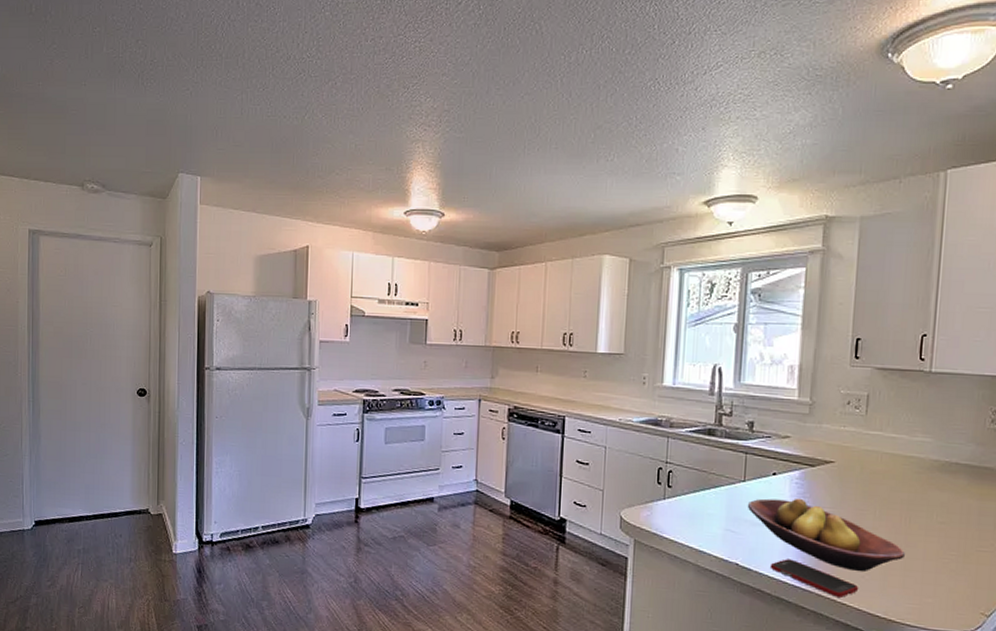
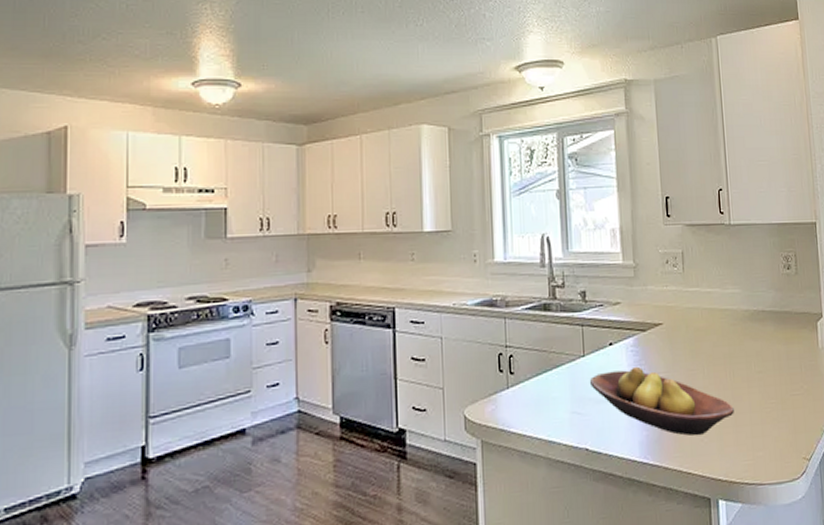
cell phone: present [769,559,859,597] -> none [618,434,701,467]

